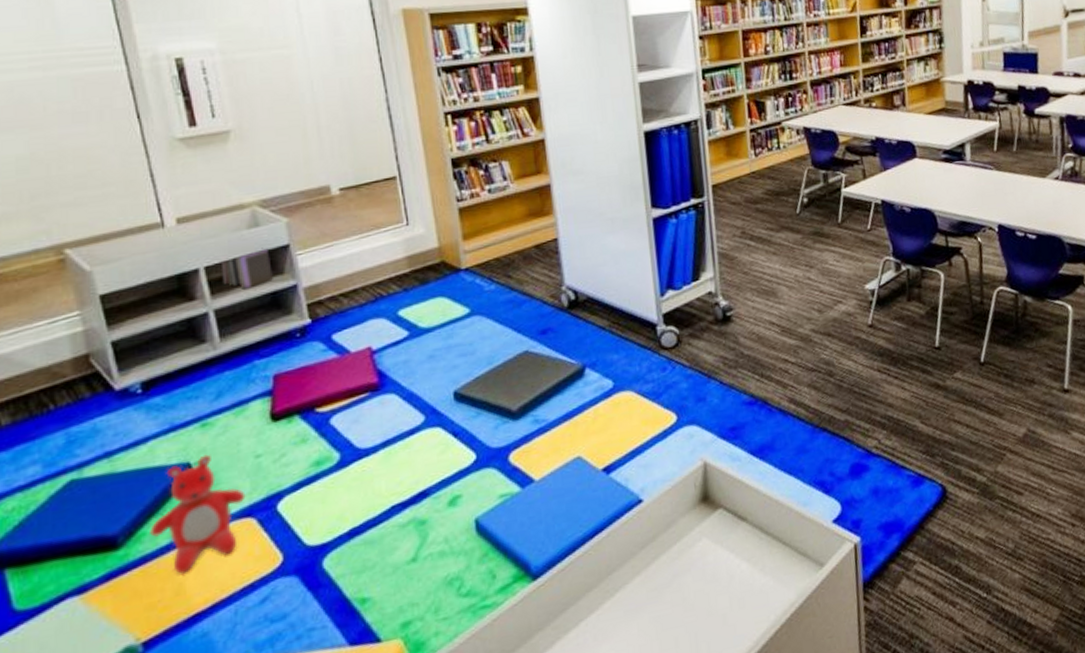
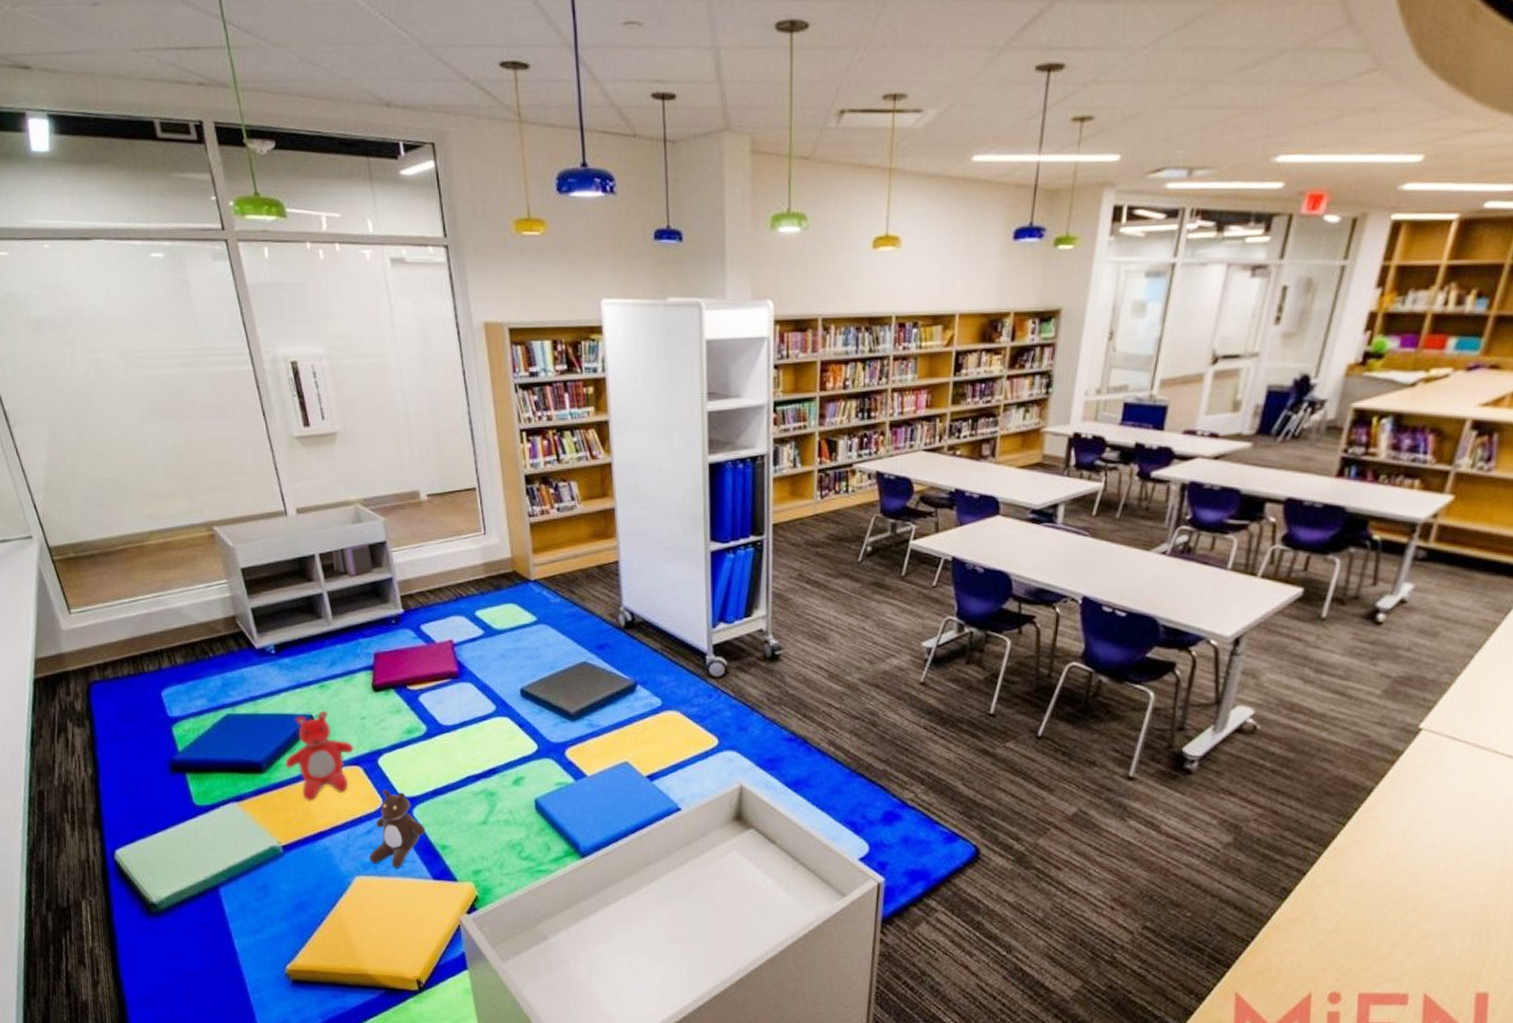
stuffed animal: none [264,540,340,641] -> present [369,790,426,868]

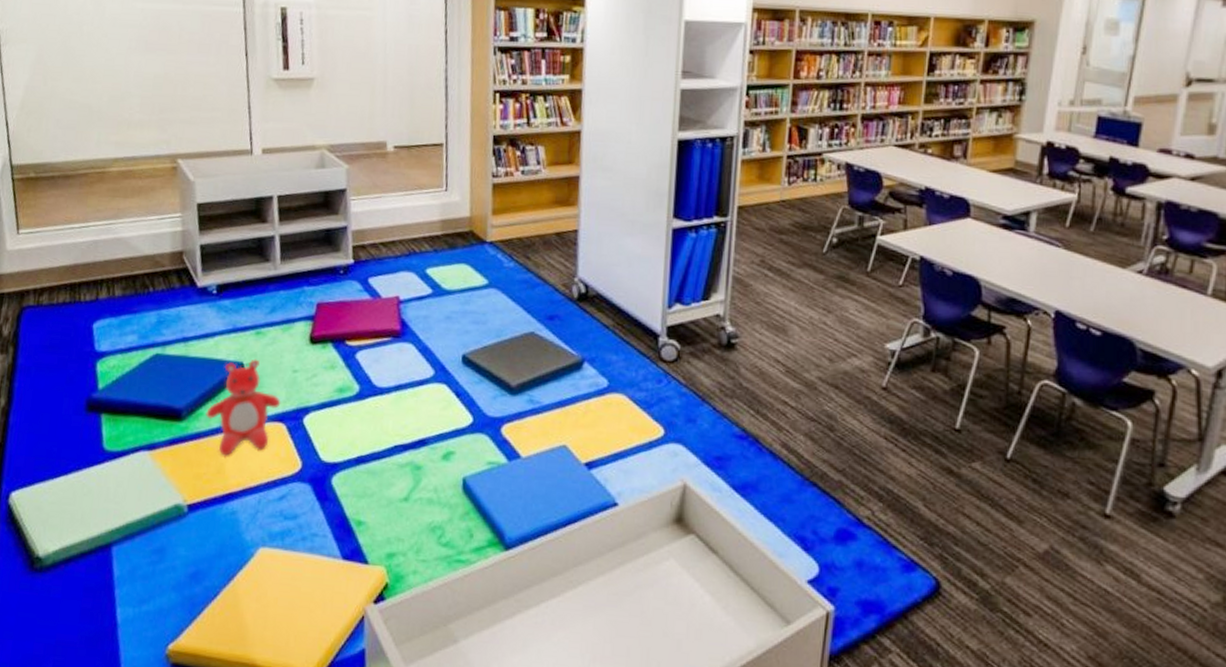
books: present [332,542,373,577] -> none [289,187,330,222]
stuffed animal: present [369,790,426,868] -> none [278,452,343,542]

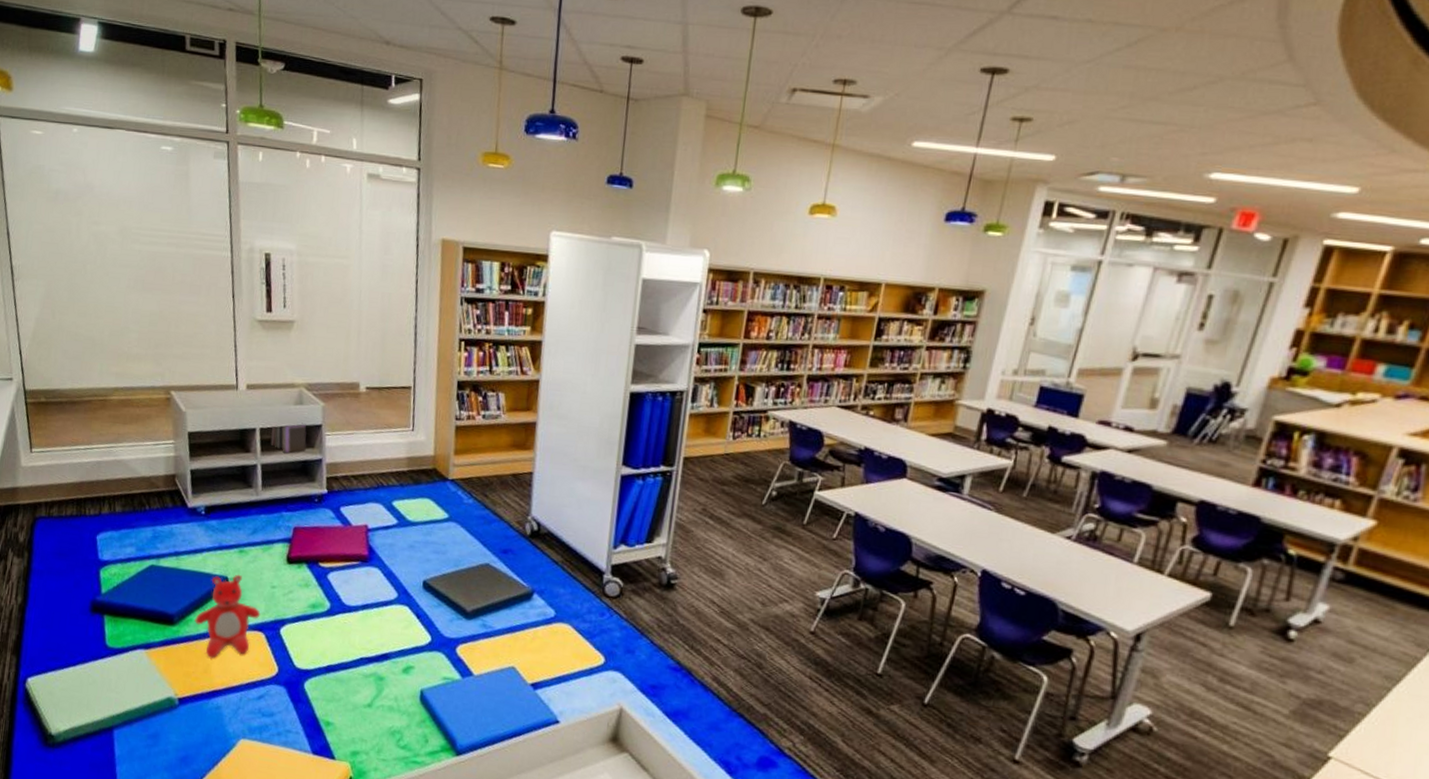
books: none [289,187,330,222] -> present [270,422,307,454]

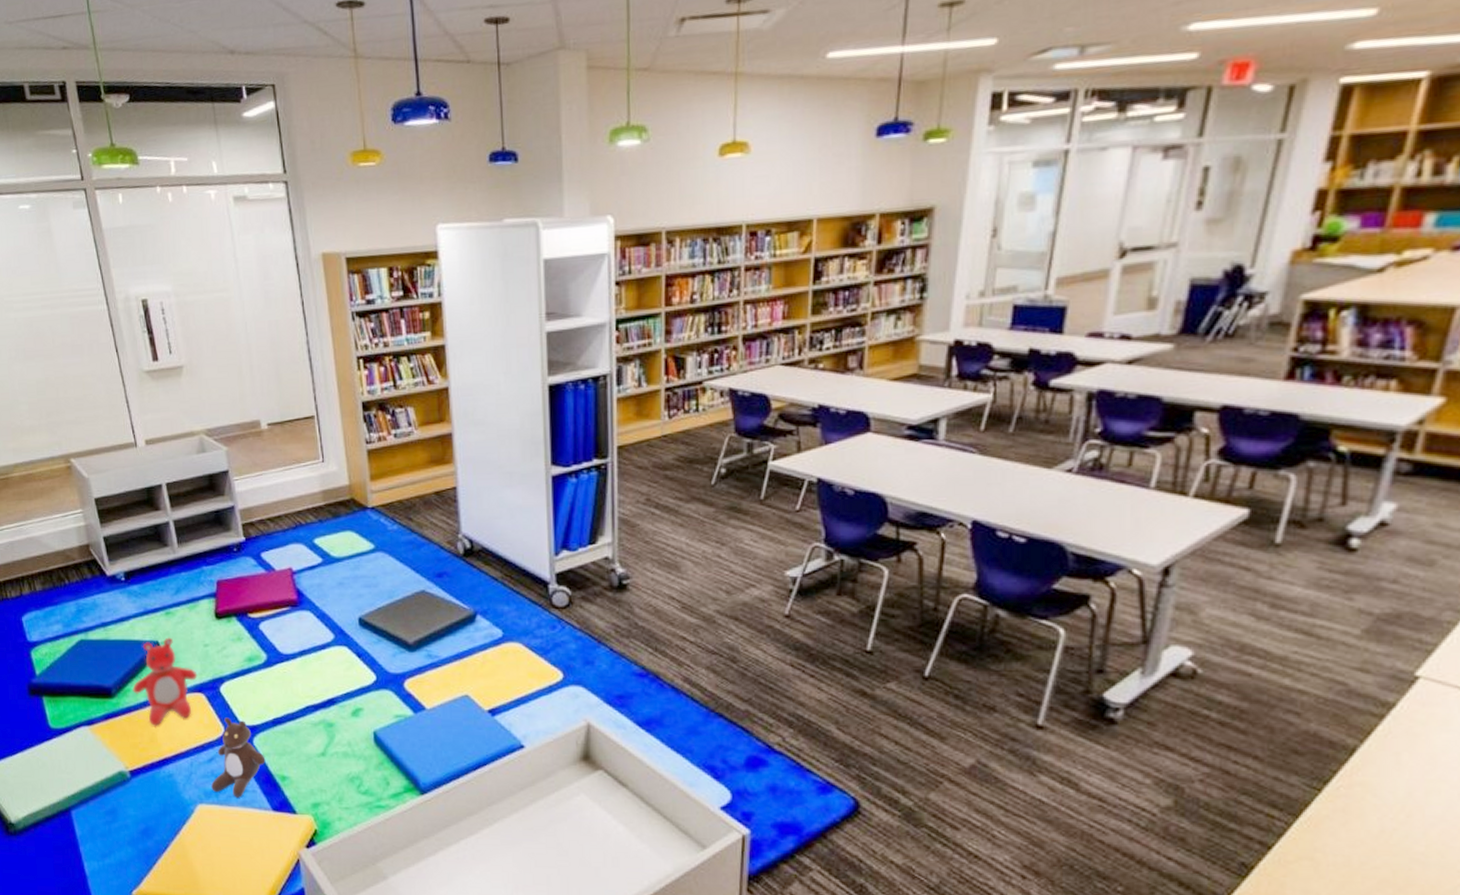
stuffed animal: none [256,658,314,737] -> present [211,717,266,798]
books: present [270,422,307,454] -> none [178,471,216,505]

